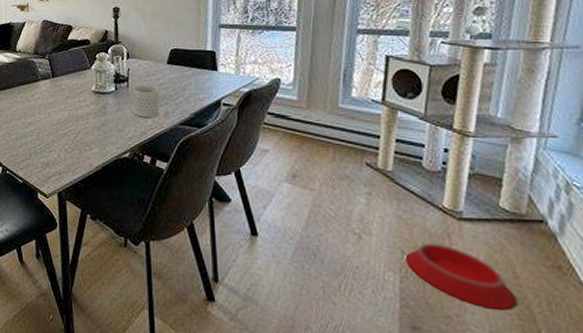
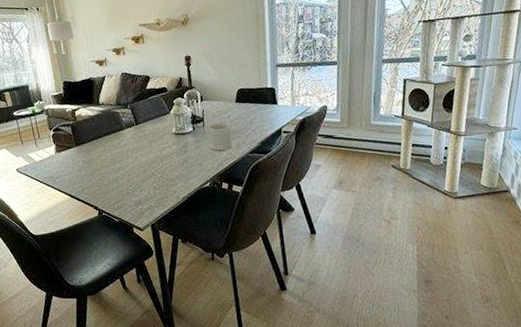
pet bowl: present [405,244,517,310] -> none [420,218,492,259]

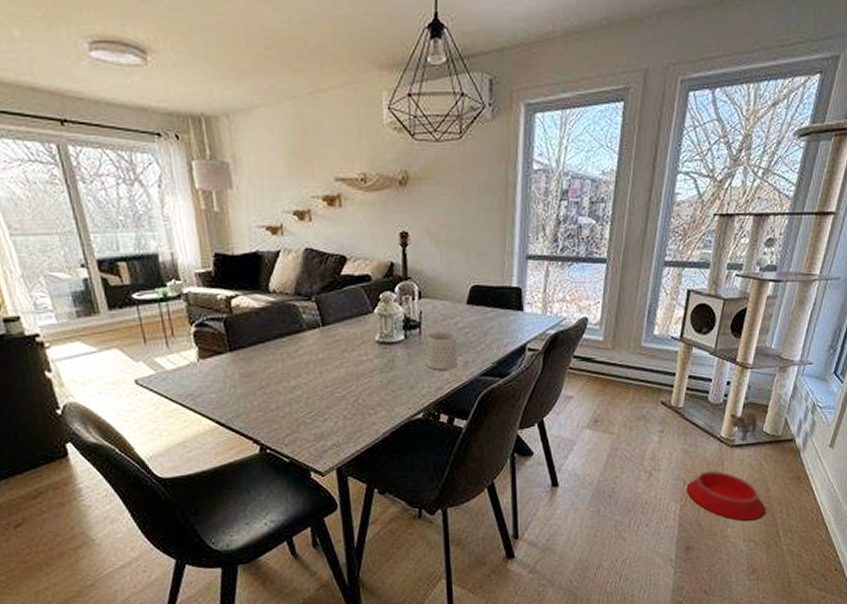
pet bowl: none [420,218,492,259] -> present [686,471,766,522]
cat: none [451,167,476,193] -> present [730,409,758,441]

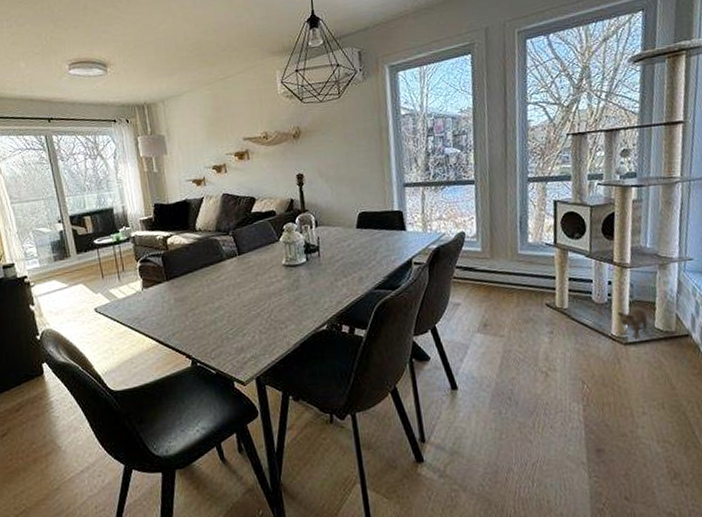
mug: present [425,330,458,370] -> none [324,251,353,287]
pet bowl: present [686,471,766,522] -> none [585,369,675,421]

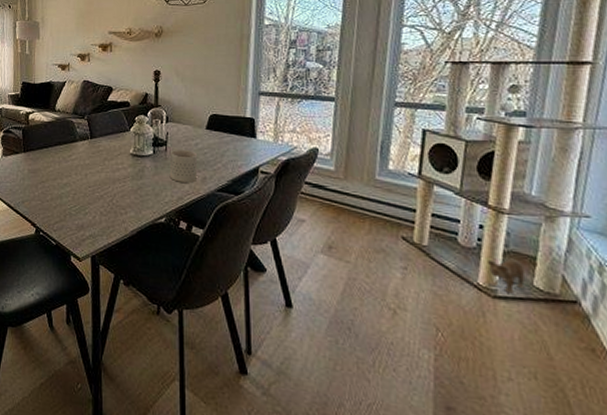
mug: none [324,251,353,287] -> present [169,149,198,183]

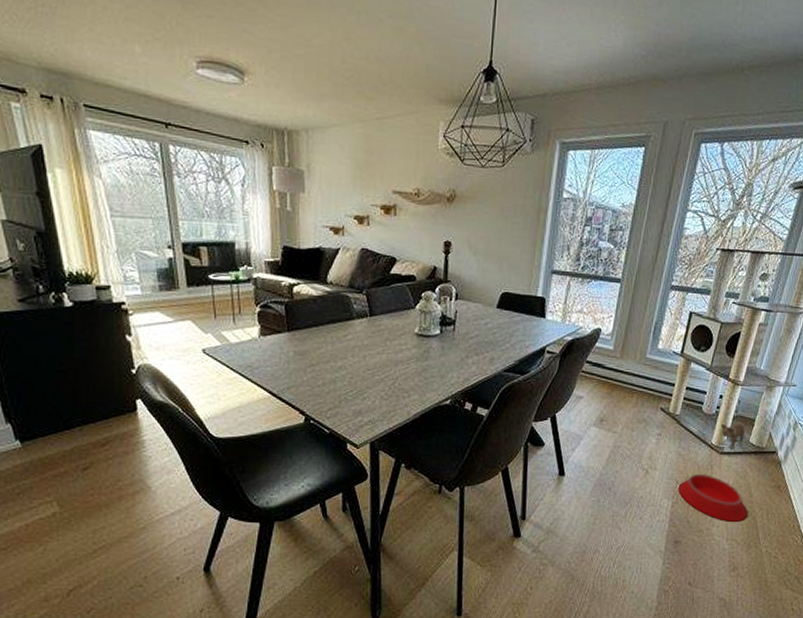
mug: present [169,149,198,183] -> none [456,328,487,364]
pet bowl: none [439,321,551,393] -> present [678,474,748,522]

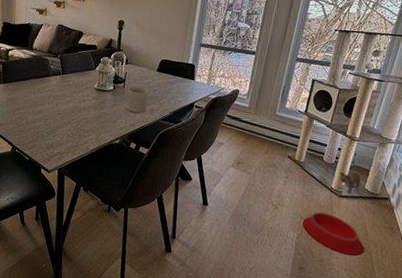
mug: none [456,328,487,364] -> present [125,86,149,113]

